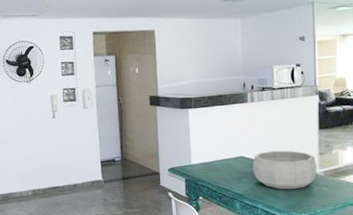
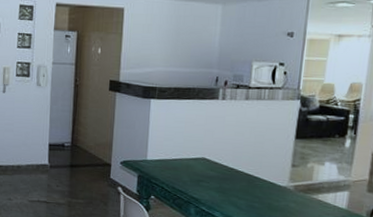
decorative bowl: present [252,150,317,190] -> none [214,155,288,202]

